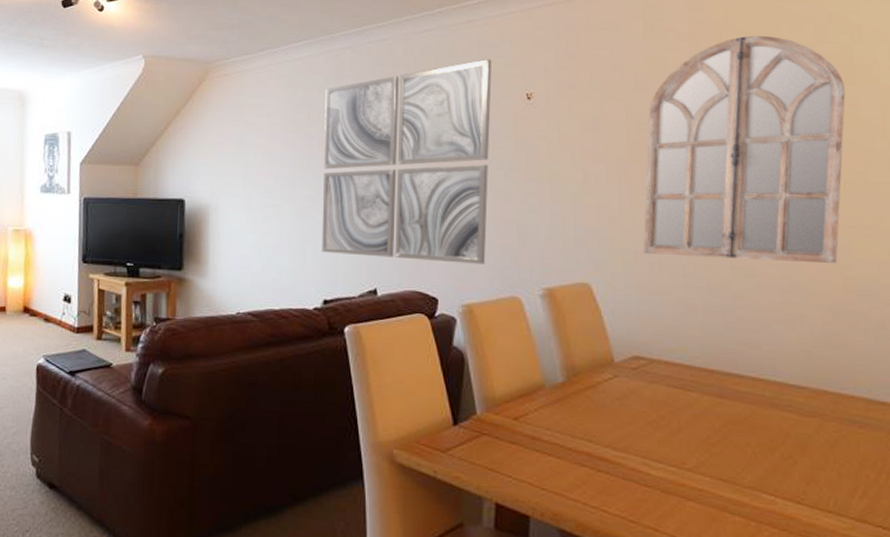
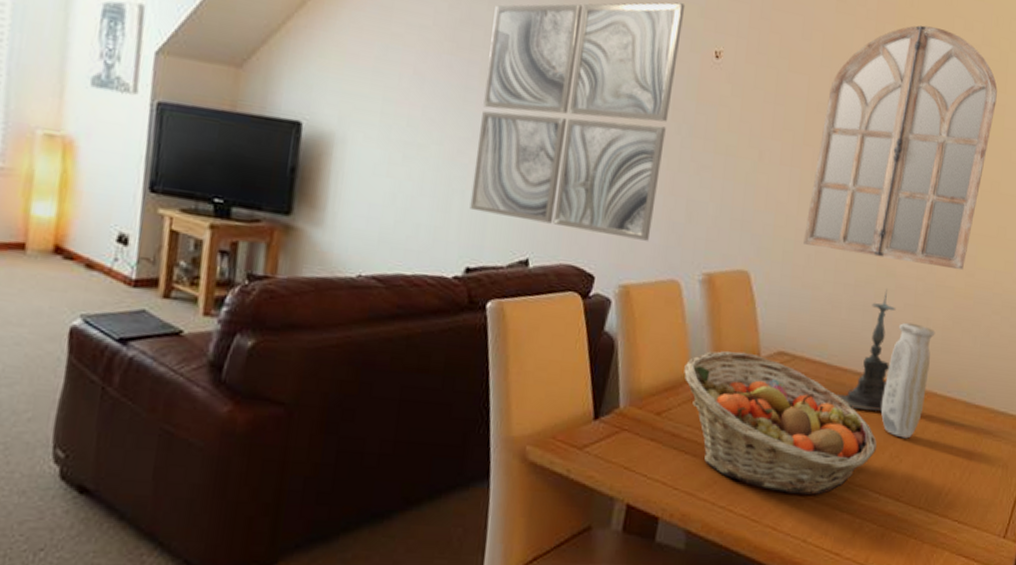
fruit basket: none [536,358,763,497] -> present [684,351,877,495]
candle holder: none [707,289,765,412] -> present [837,289,896,412]
vase: none [760,320,814,439] -> present [880,322,936,439]

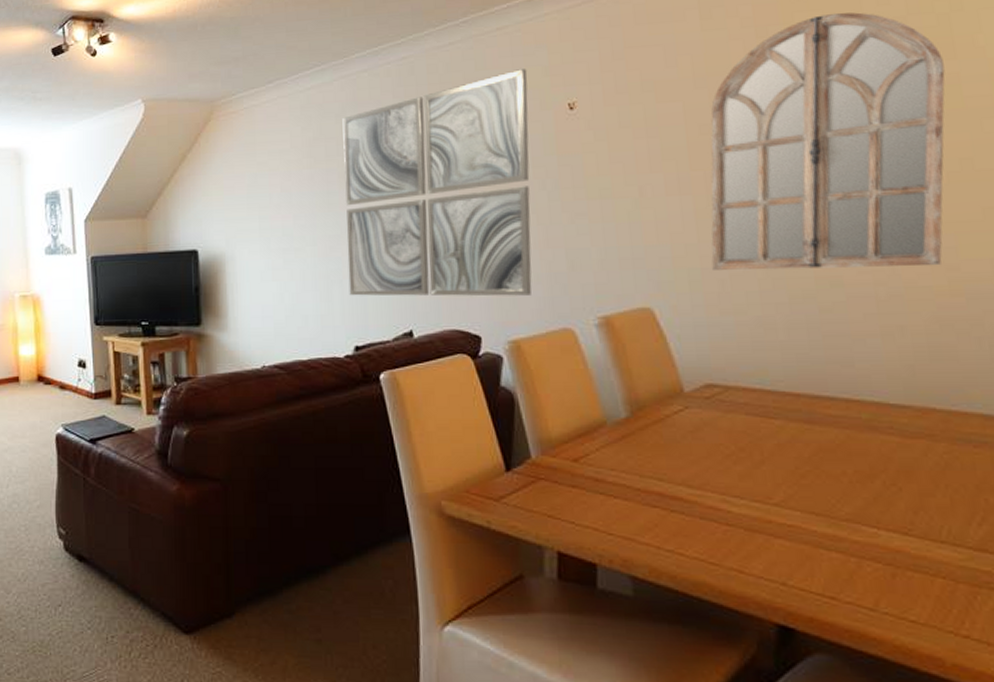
fruit basket: present [684,351,877,495] -> none [595,389,861,533]
candle holder: present [837,289,896,412] -> none [793,301,860,437]
vase: present [880,322,936,439] -> none [855,333,920,464]

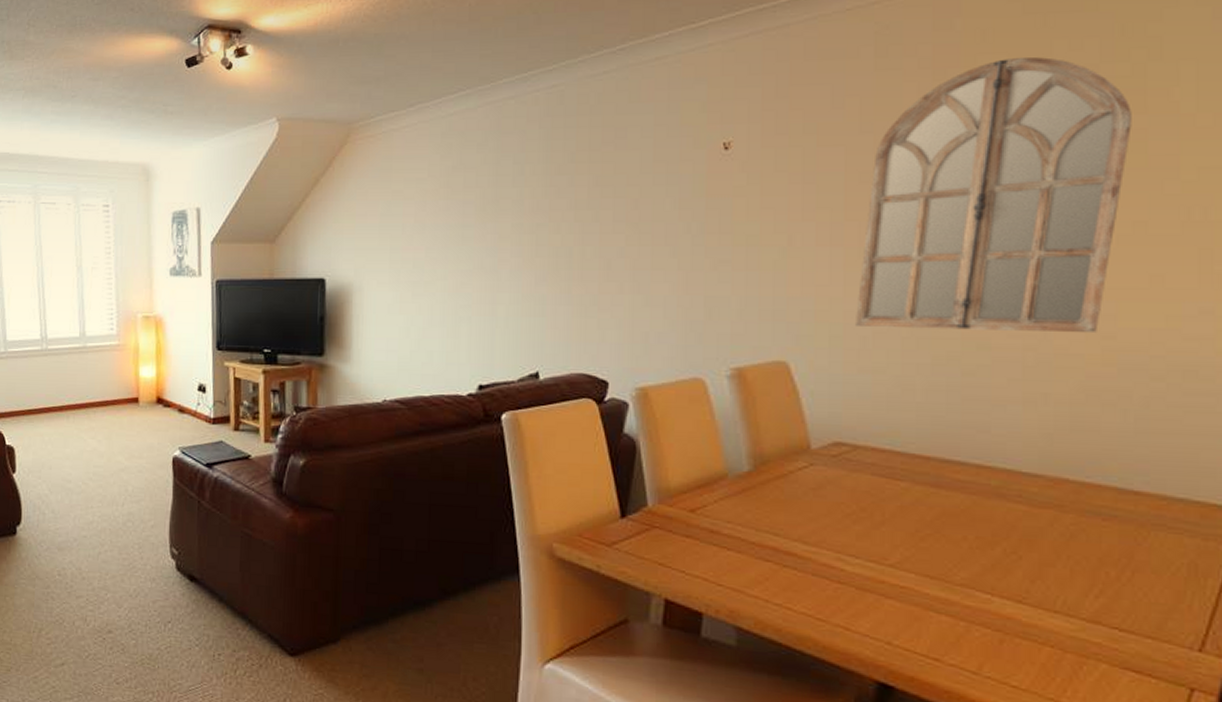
wall art: present [342,69,532,296] -> none [477,103,684,342]

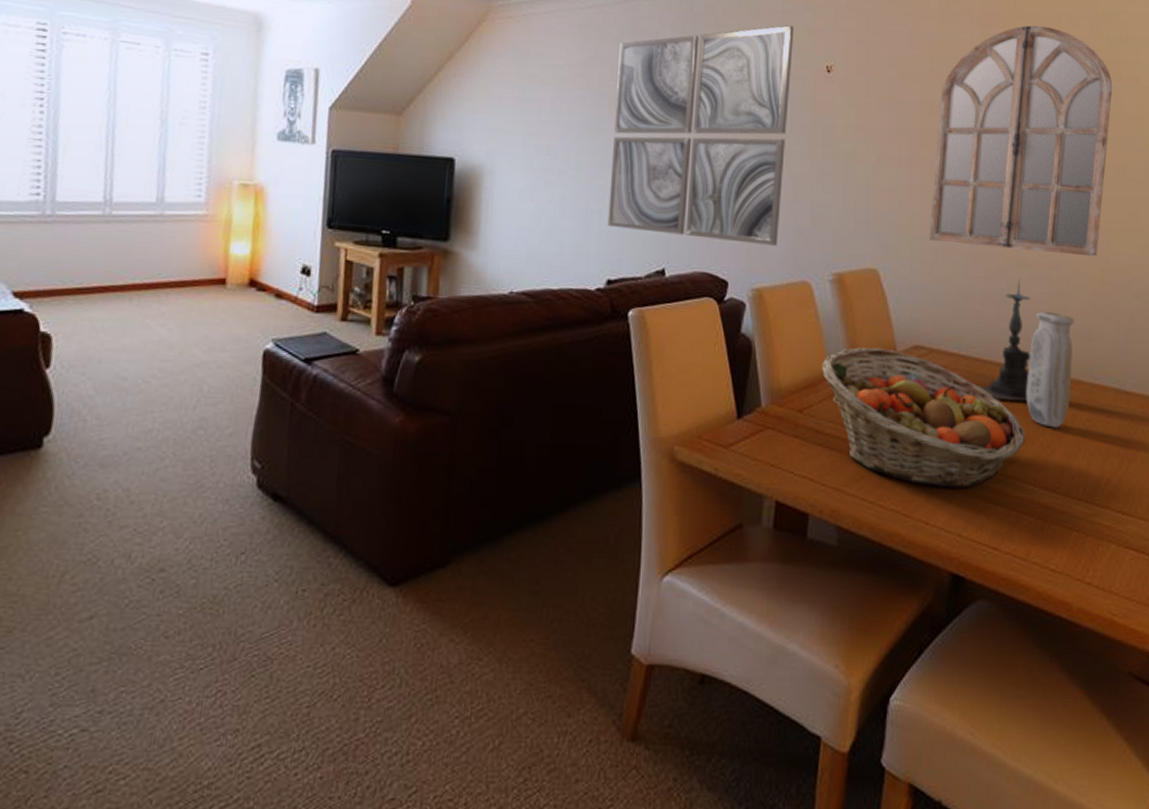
wall art: none [477,103,684,342] -> present [607,25,795,246]
fruit basket: none [718,445,981,595] -> present [822,347,1025,488]
candle holder: none [919,364,995,503] -> present [979,279,1031,402]
vase: none [983,400,1059,533] -> present [1025,311,1075,428]

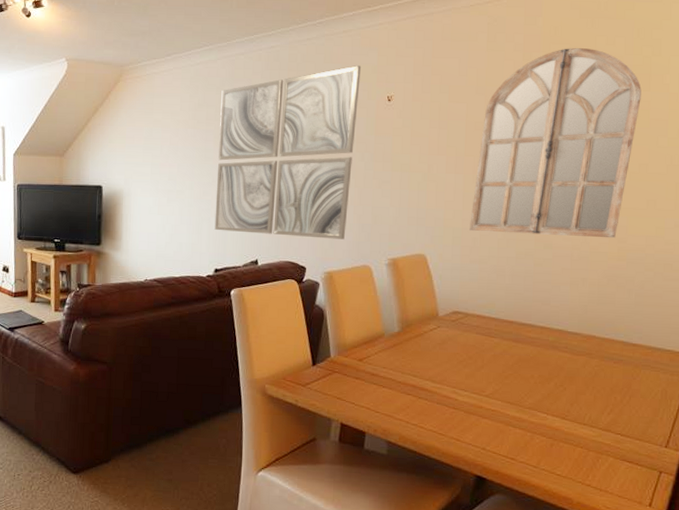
fruit basket: present [822,347,1025,488] -> none [378,313,542,415]
candle holder: present [979,279,1031,402] -> none [505,258,554,352]
vase: present [1025,311,1075,428] -> none [544,283,592,372]

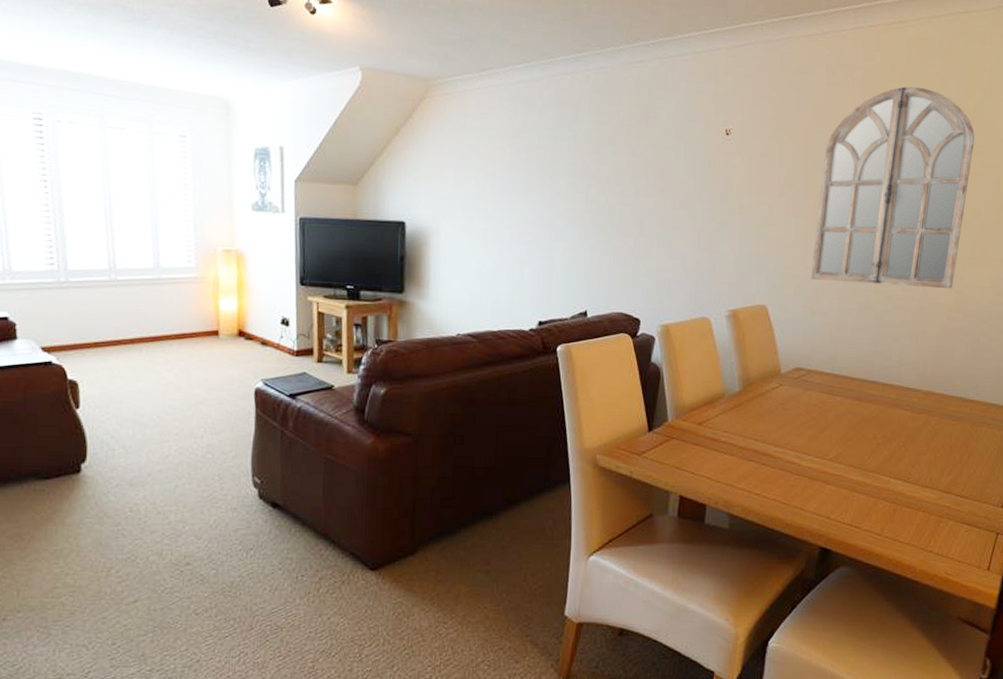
wall art: present [214,65,362,239] -> none [538,93,698,288]

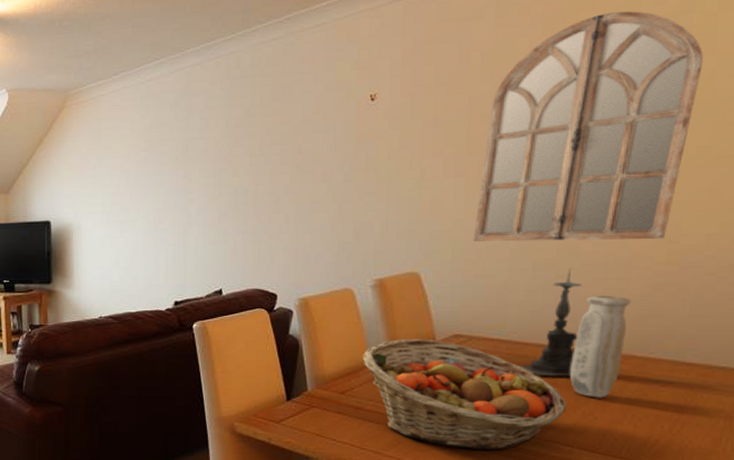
fruit basket: none [718,370,885,481] -> present [363,338,566,450]
candle holder: none [848,310,895,411] -> present [519,268,582,377]
vase: none [886,336,931,431] -> present [569,295,632,398]

